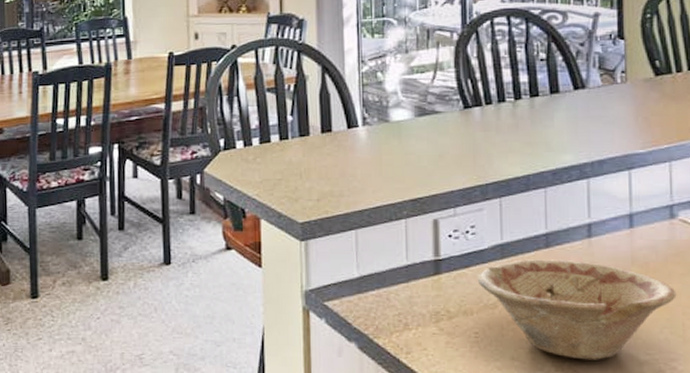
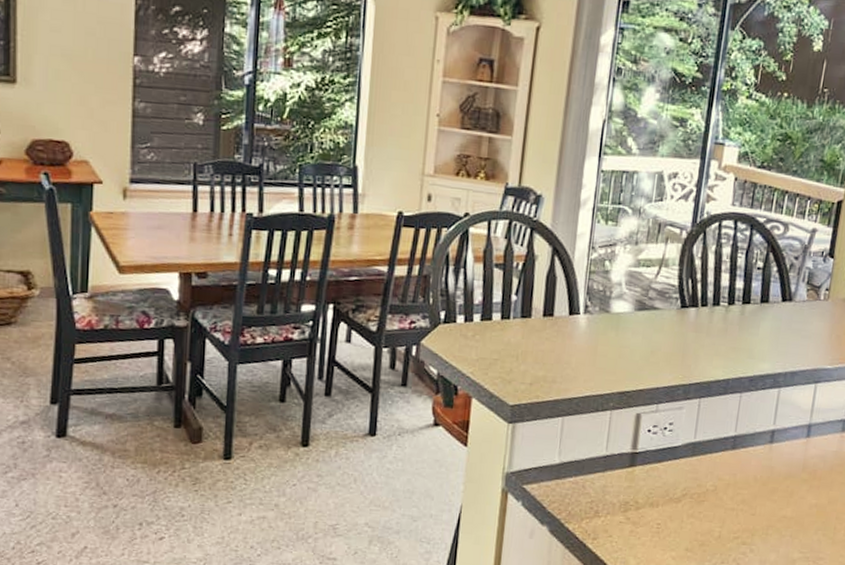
dish: present [477,259,677,360] -> none [667,458,835,555]

